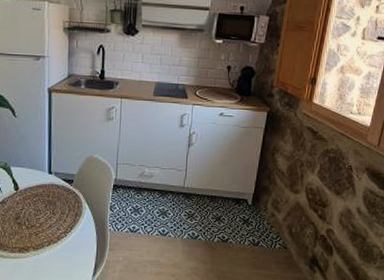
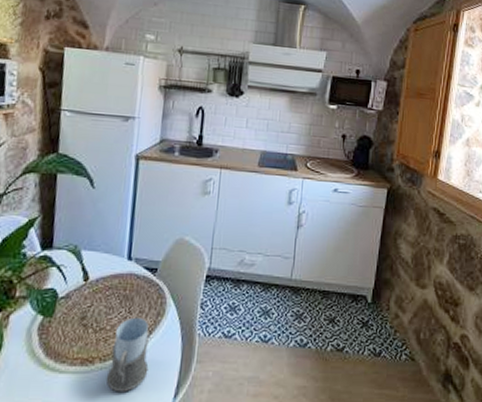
mug: none [40,217,72,272] -> present [107,317,149,392]

